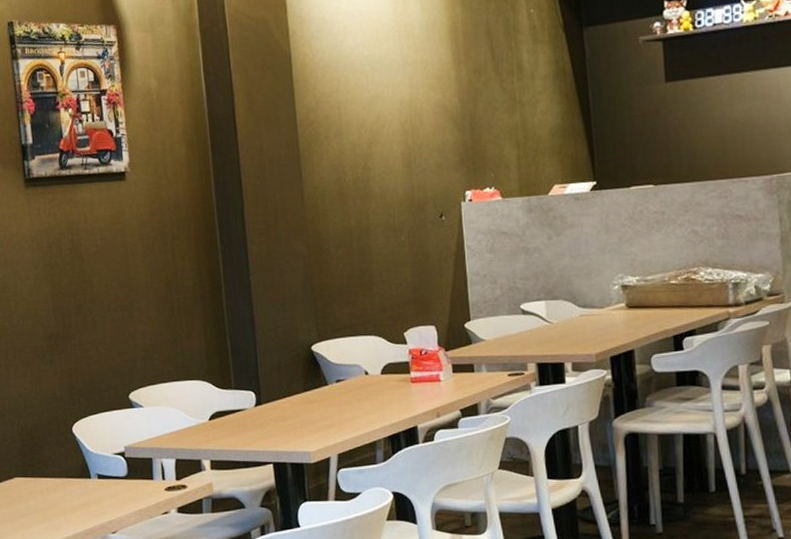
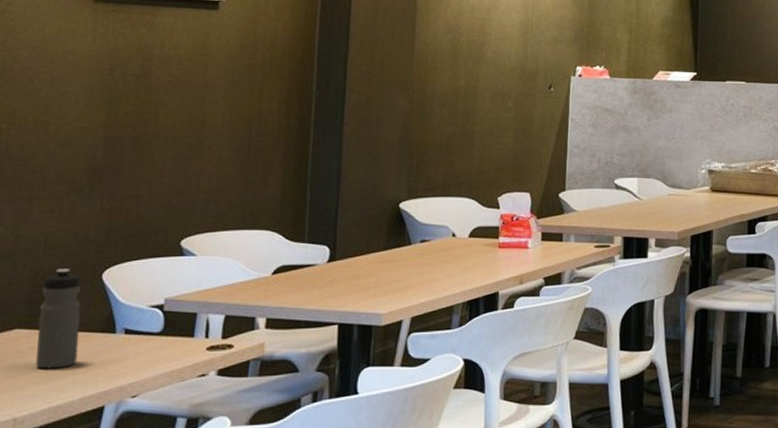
water bottle: none [29,424,66,511] -> present [36,269,81,369]

